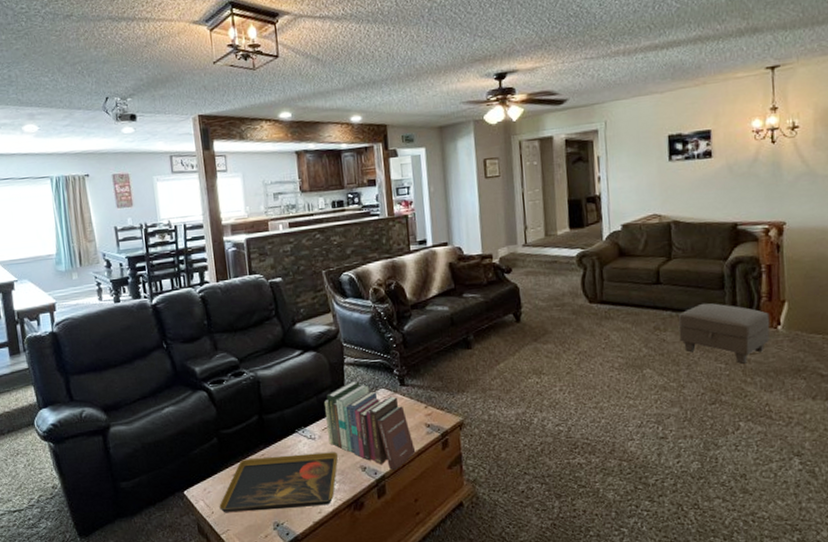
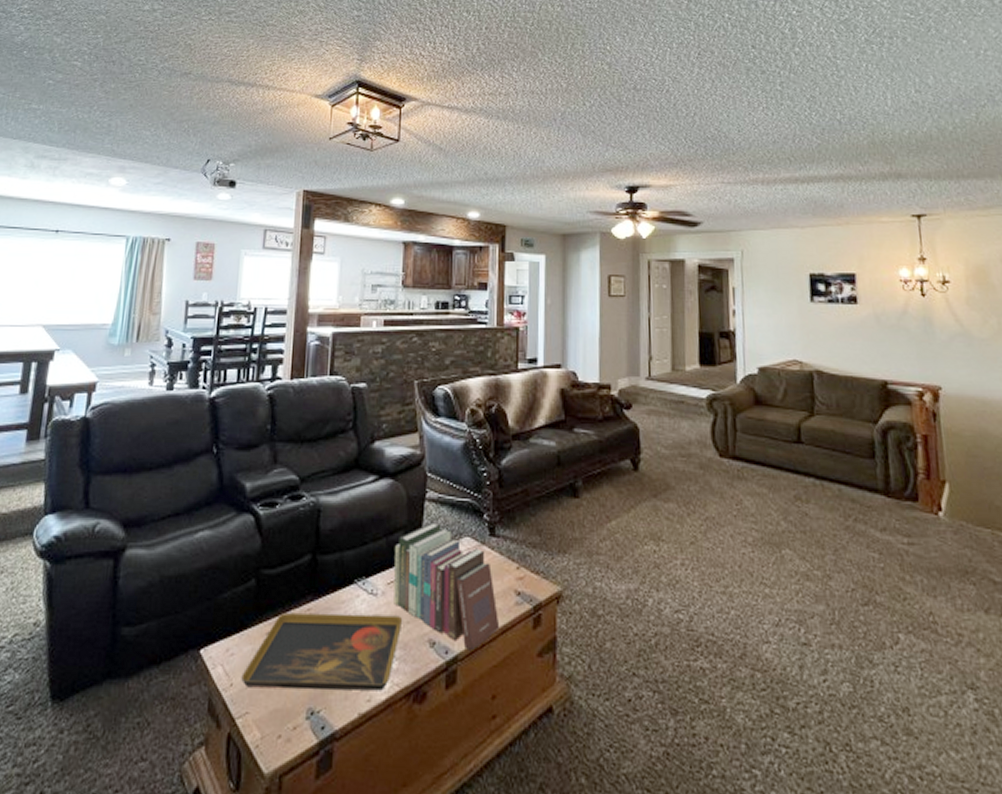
ottoman: present [678,303,770,364] -> none [822,472,930,556]

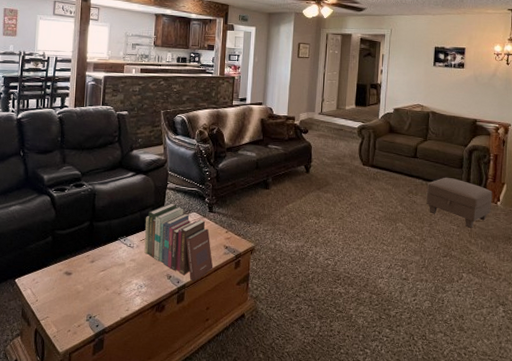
decorative tray: present [241,612,403,691] -> none [43,257,150,305]
ottoman: none [822,472,930,556] -> present [426,177,493,228]

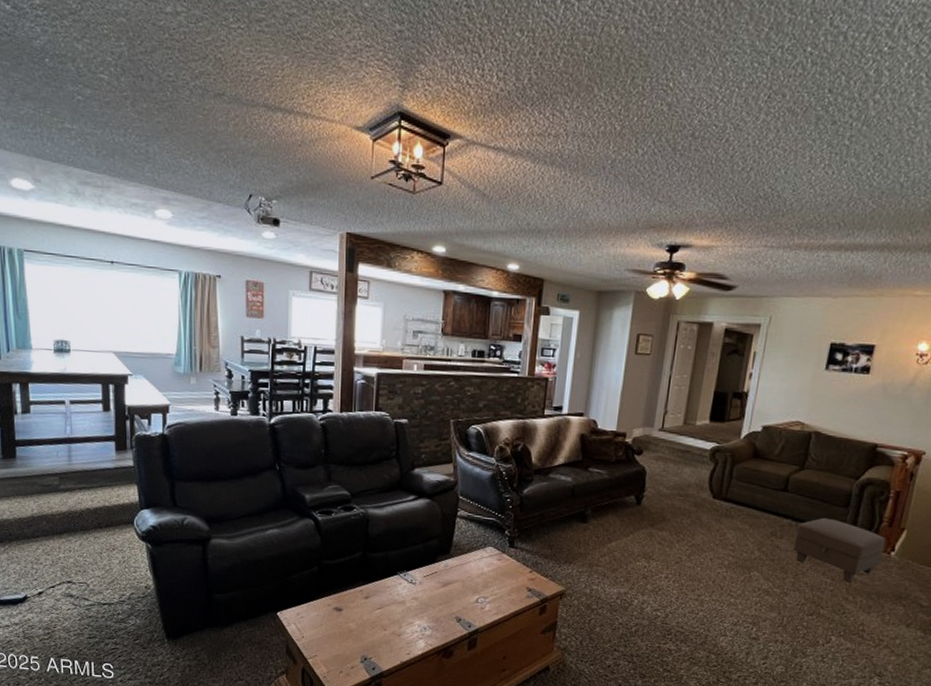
books: present [144,203,213,281] -> none [429,534,513,626]

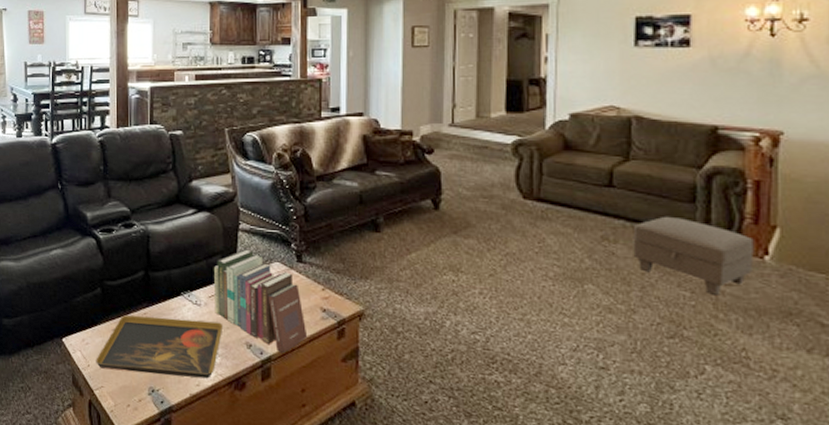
decorative tray: none [310,592,436,648] -> present [96,315,224,379]
books: none [429,534,513,626] -> present [214,249,308,353]

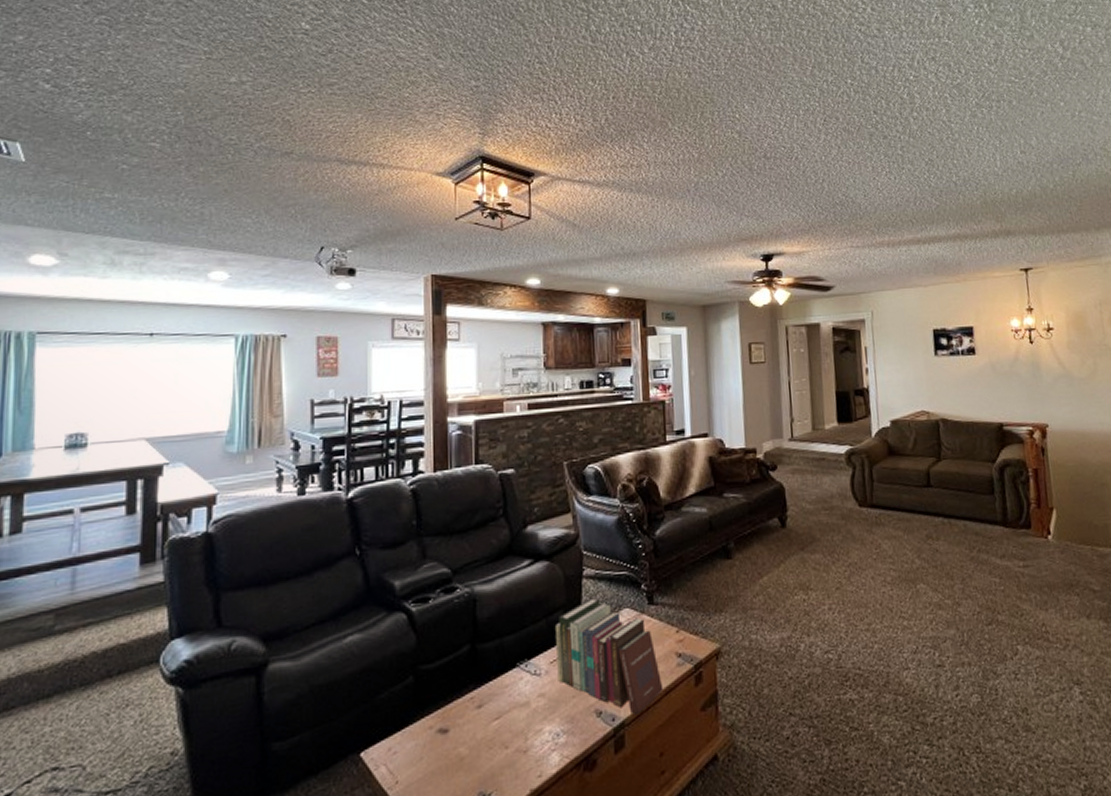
decorative tray: present [96,315,224,379] -> none [407,691,569,782]
ottoman: present [633,216,754,295] -> none [950,508,1041,578]

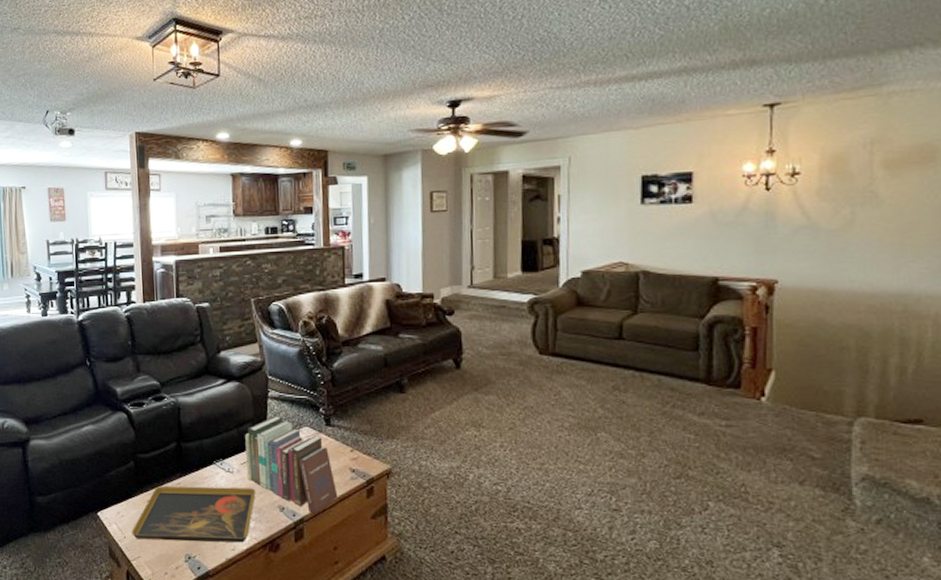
decorative tray: none [407,691,569,782] -> present [132,486,256,543]

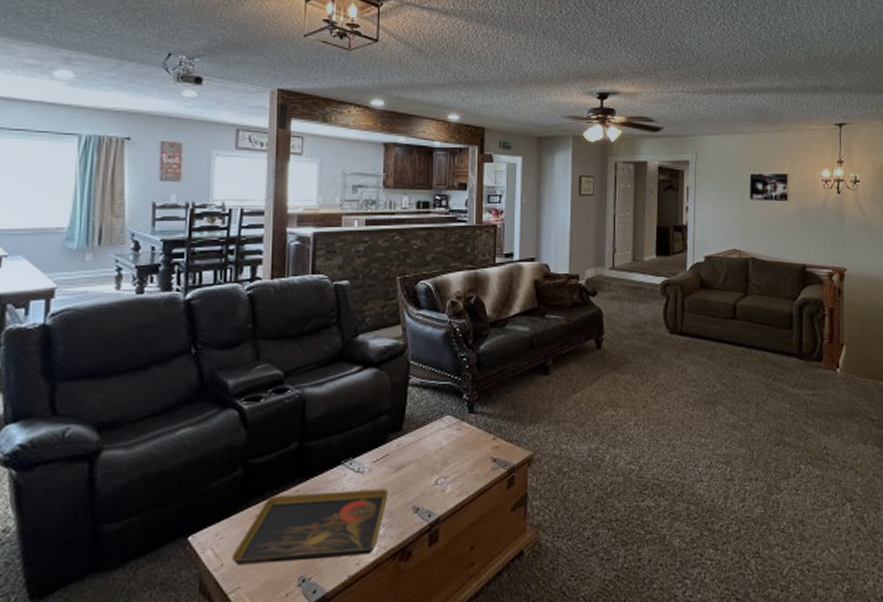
books: present [245,416,338,513] -> none [380,404,478,511]

